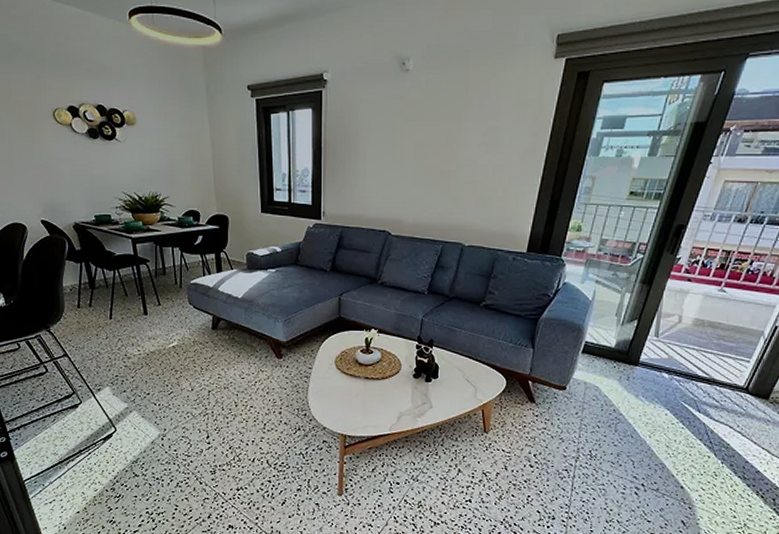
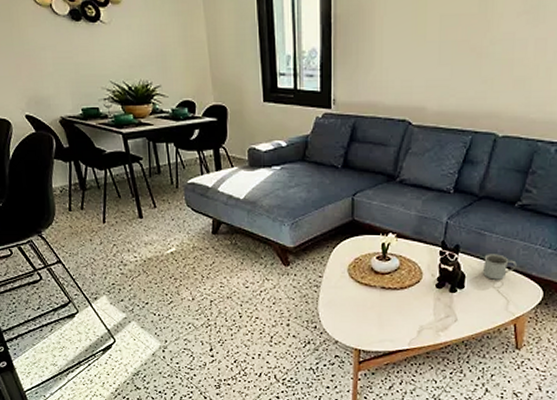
mug: none [454,347,483,370] -> present [483,254,517,280]

